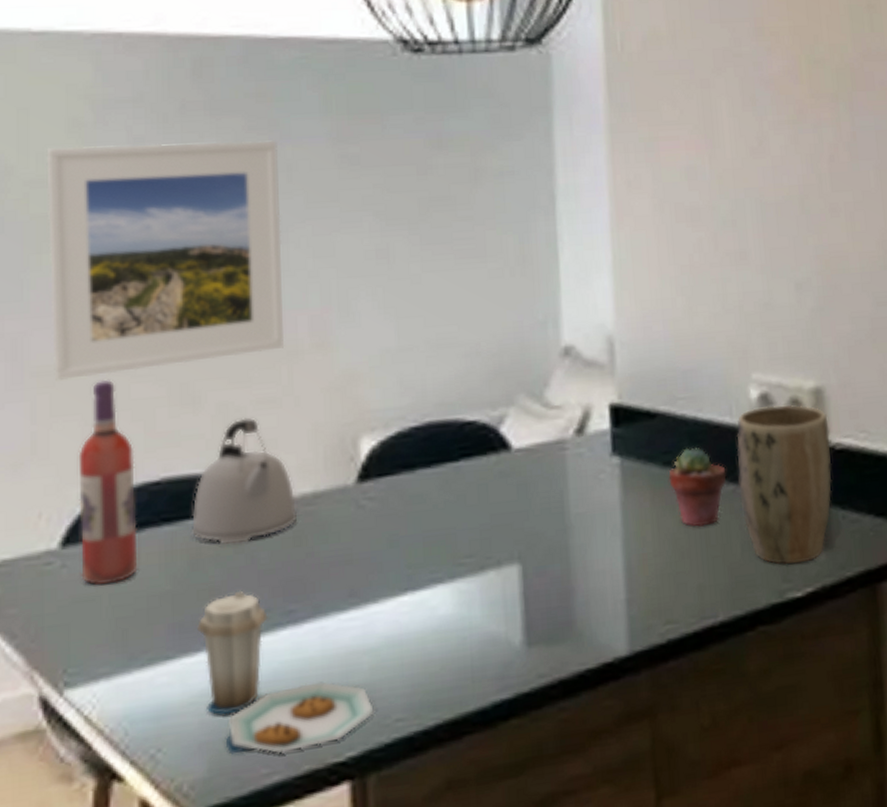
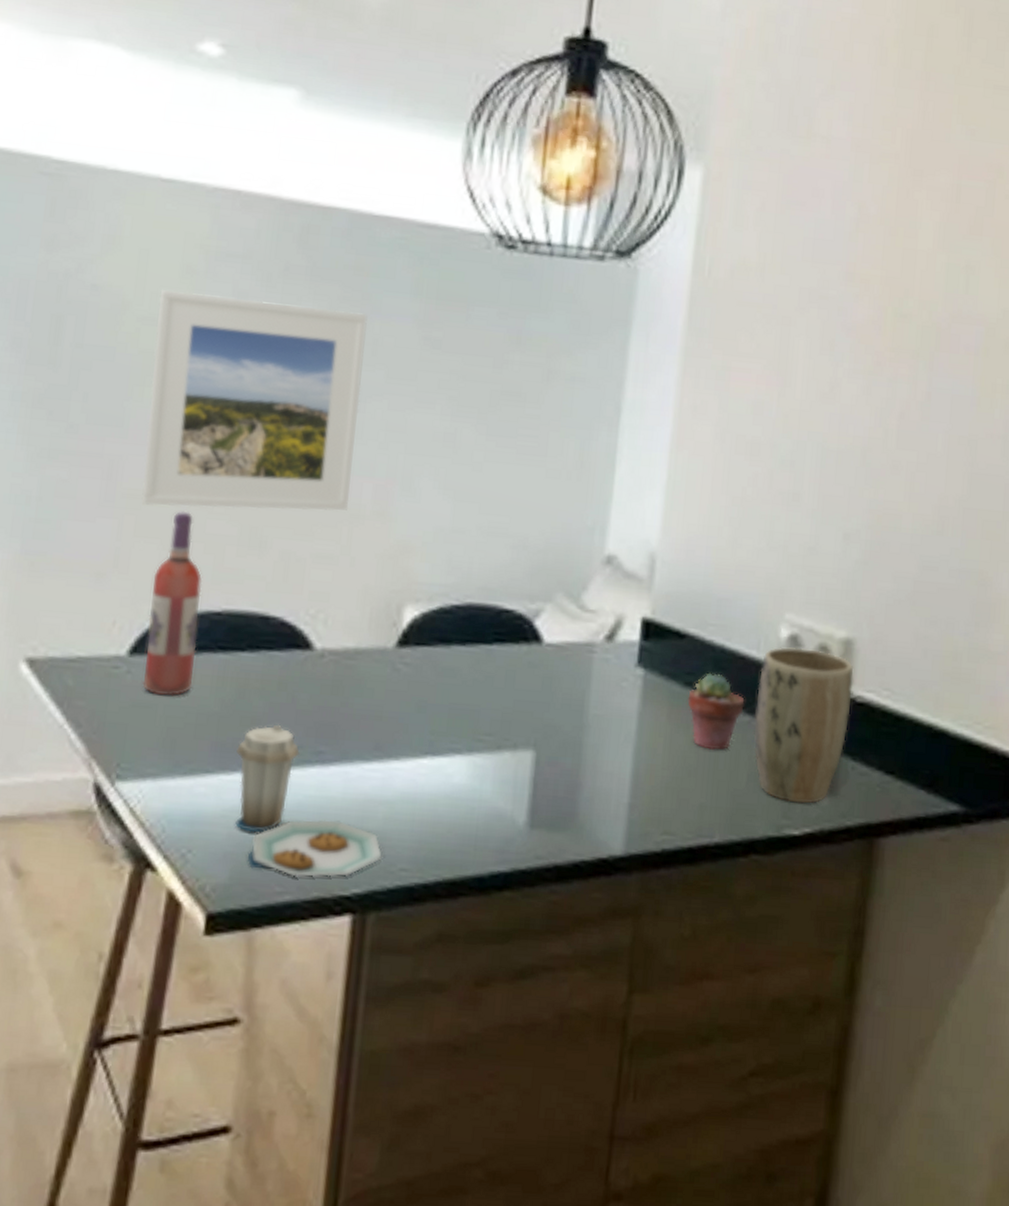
kettle: present [190,417,298,546] -> none [242,568,339,684]

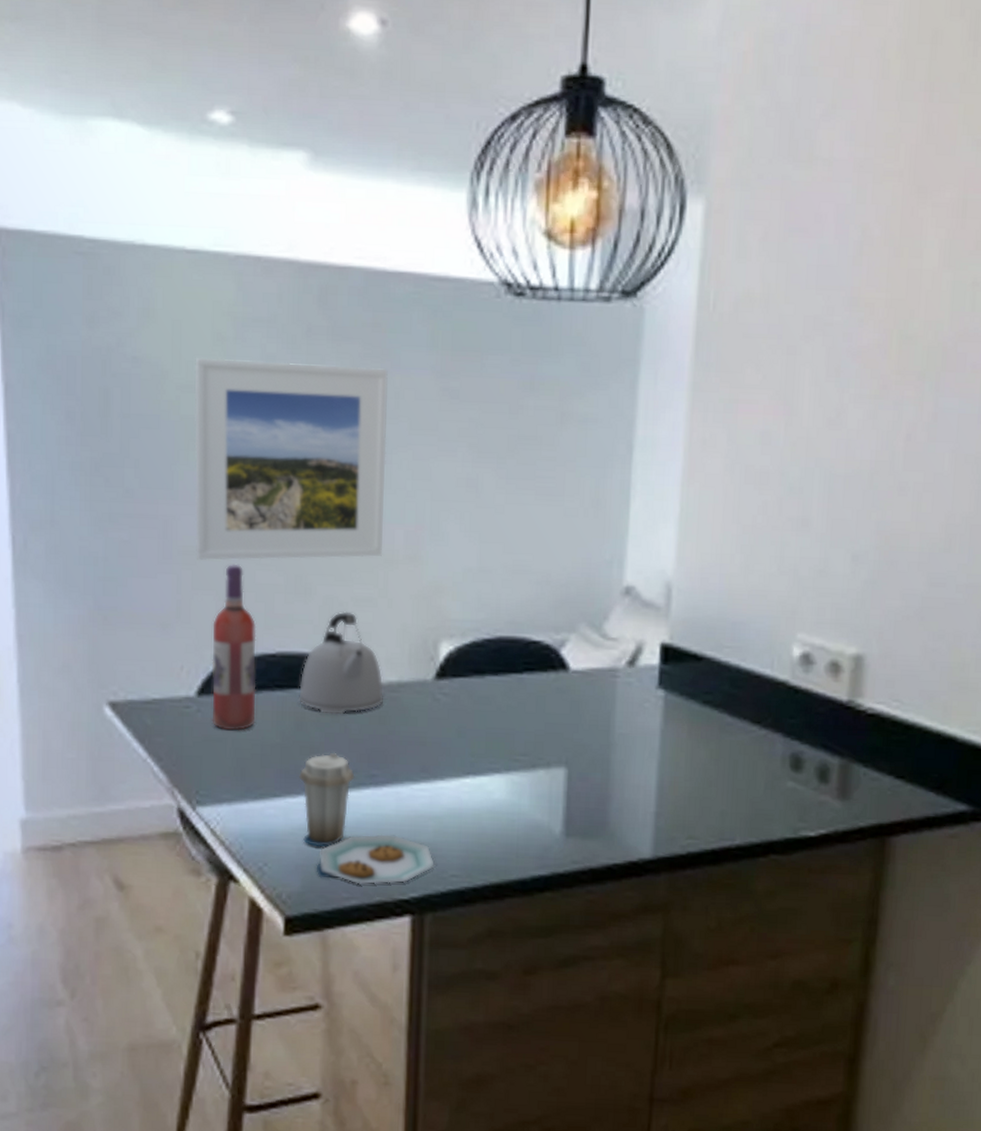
kettle: none [242,568,339,684] -> present [298,611,384,716]
potted succulent: present [687,672,745,751] -> none [706,691,761,762]
plant pot: present [753,647,854,804] -> none [770,664,864,808]

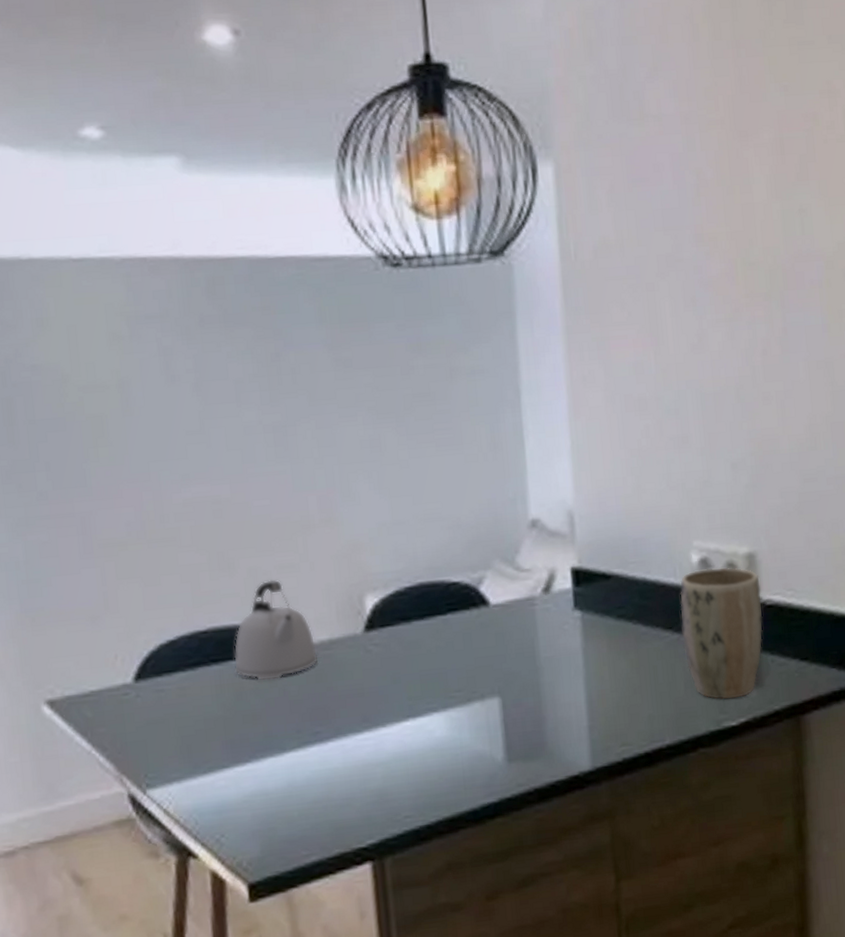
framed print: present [194,358,388,560] -> none [93,348,298,550]
wine bottle: present [212,563,256,731] -> none [141,549,196,712]
plate: present [299,752,436,885] -> none [244,716,388,841]
plant pot: none [770,664,864,808] -> present [680,567,763,700]

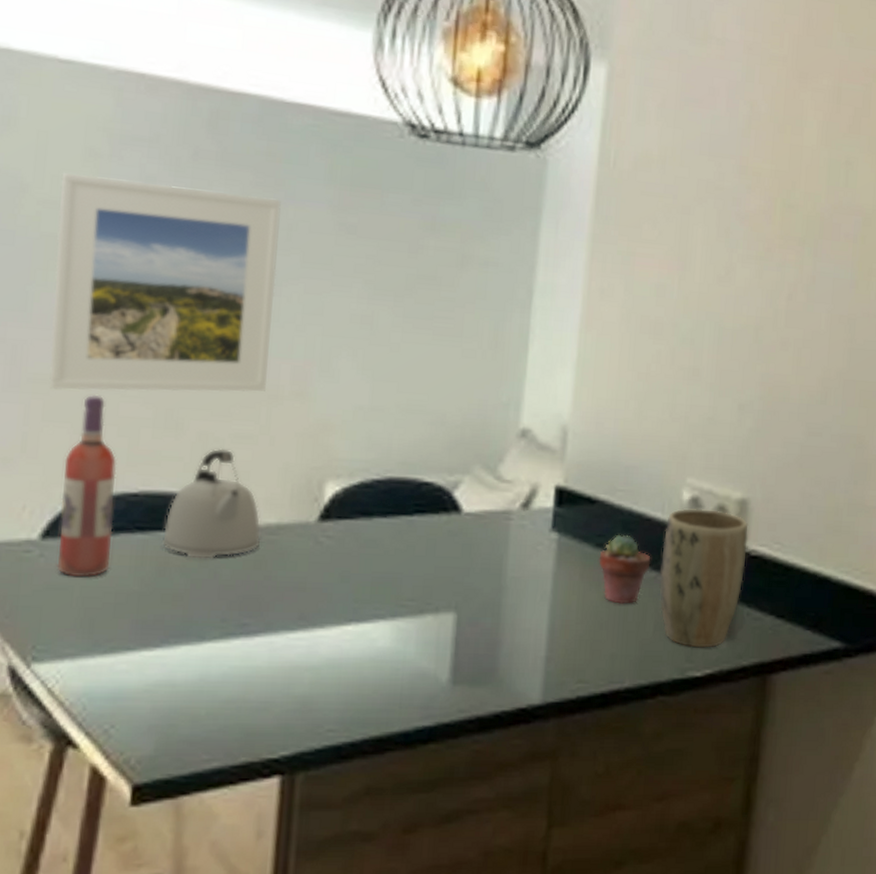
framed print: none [93,348,298,550] -> present [49,173,281,392]
wine bottle: none [141,549,196,712] -> present [57,394,117,578]
potted succulent: none [622,603,672,669] -> present [598,534,651,604]

